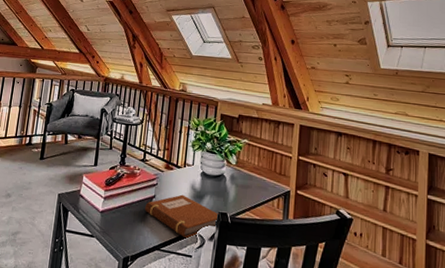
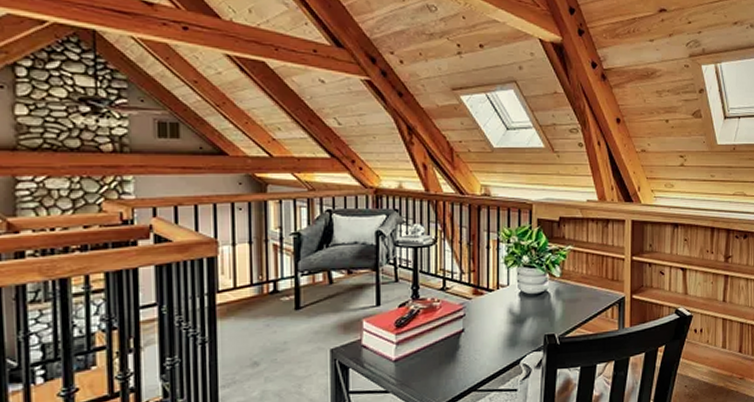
notebook: present [145,194,219,238] -> none [452,322,545,371]

